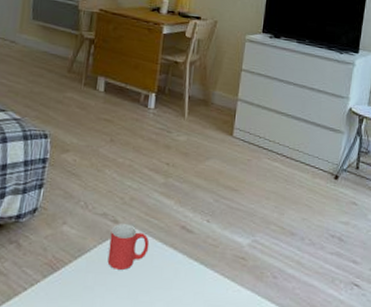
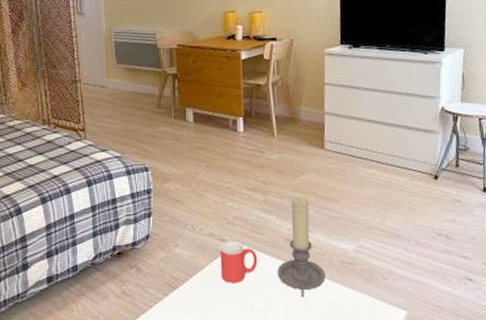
candle holder: none [167,182,217,291] -> present [277,196,326,298]

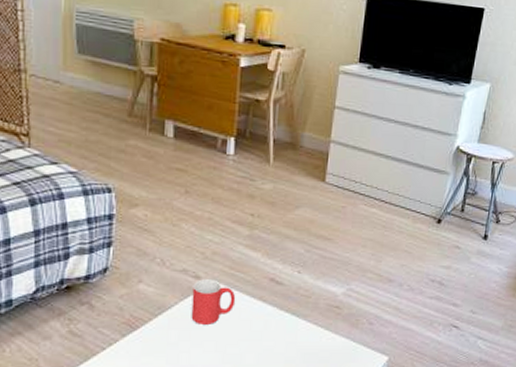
candle holder: present [277,196,326,298] -> none [256,233,309,341]

